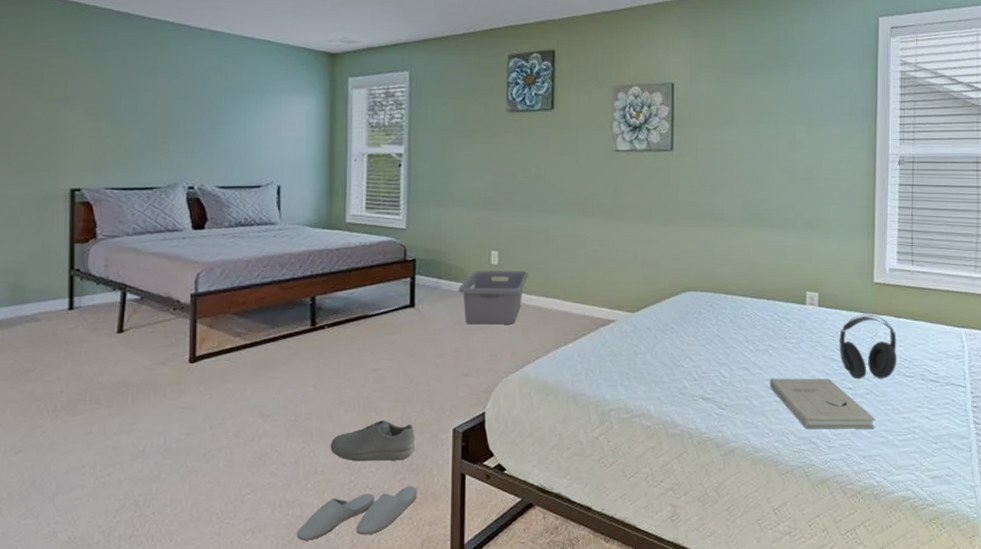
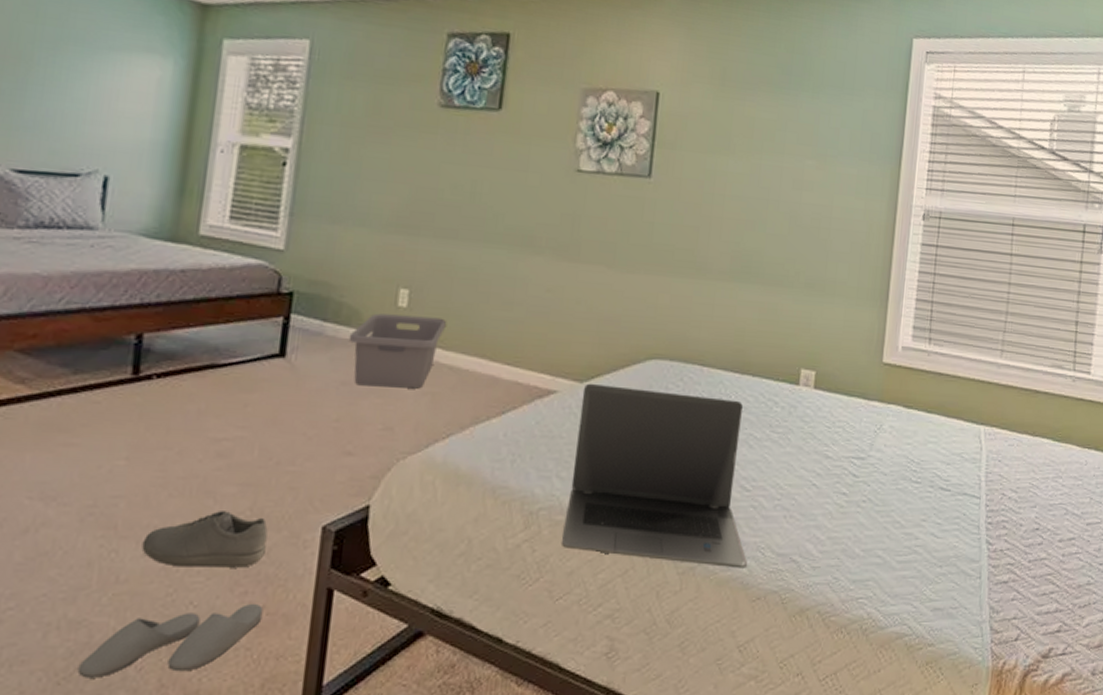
laptop computer: none [628,313,776,450] -> present [560,383,748,569]
book: present [769,378,876,429] -> none [746,476,872,546]
headphones: present [839,314,897,379] -> none [834,401,905,484]

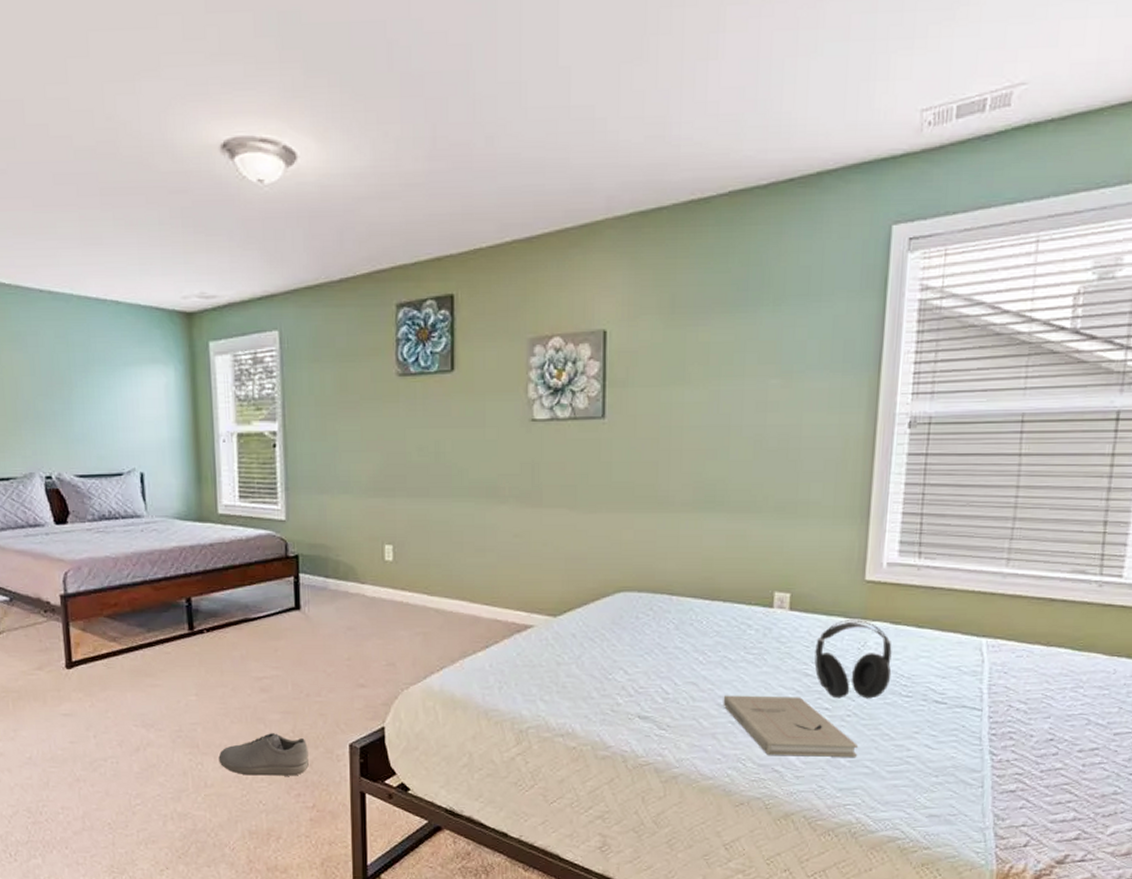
slippers: present [77,603,264,678] -> none [190,802,314,854]
laundry basket: present [348,313,446,389] -> none [348,568,428,630]
laptop computer: present [560,383,748,569] -> none [550,617,729,778]
book: none [746,476,872,546] -> present [723,695,859,757]
headphones: none [834,401,905,484] -> present [814,620,892,699]

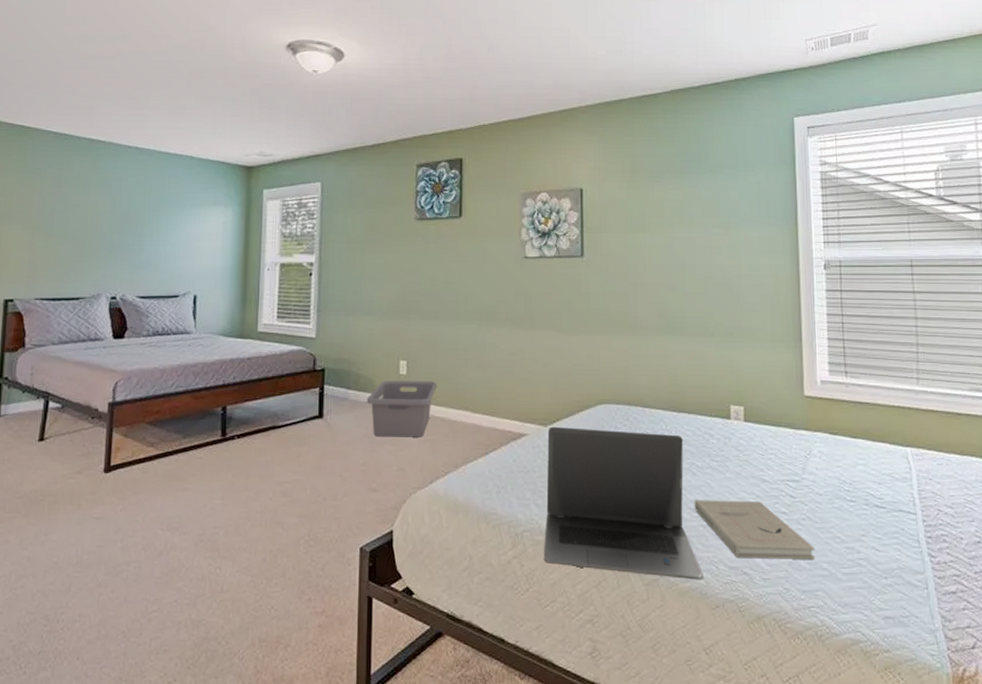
shoe: present [218,733,309,776] -> none [236,537,321,580]
laundry basket: none [348,568,428,630] -> present [366,381,436,437]
laptop computer: none [550,617,729,778] -> present [543,426,704,580]
headphones: present [814,620,892,699] -> none [769,430,836,503]

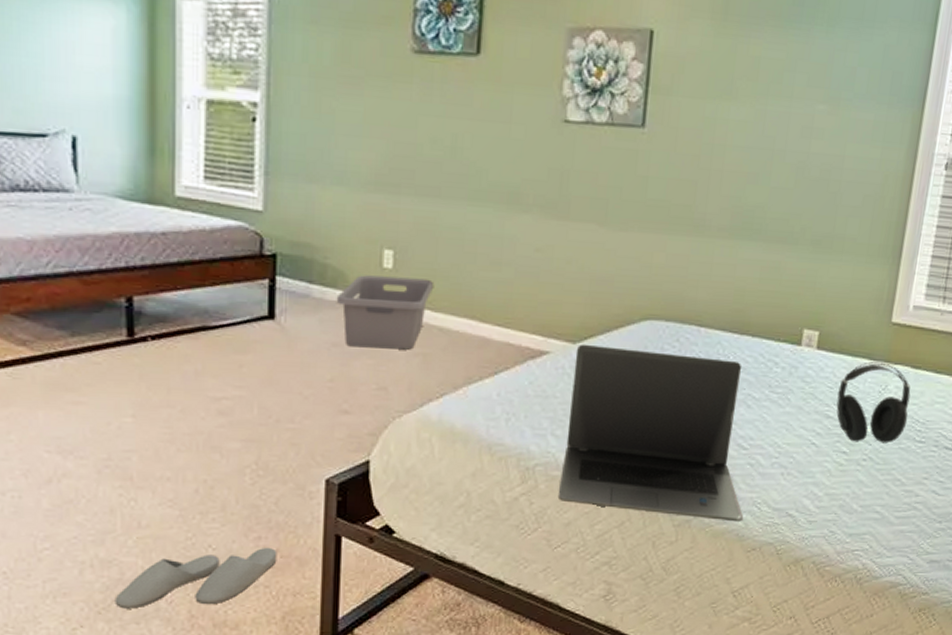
slippers: none [200,608,323,664] -> present [114,547,277,609]
book: present [694,500,815,559] -> none [743,435,872,502]
headphones: none [769,430,836,503] -> present [836,362,911,443]

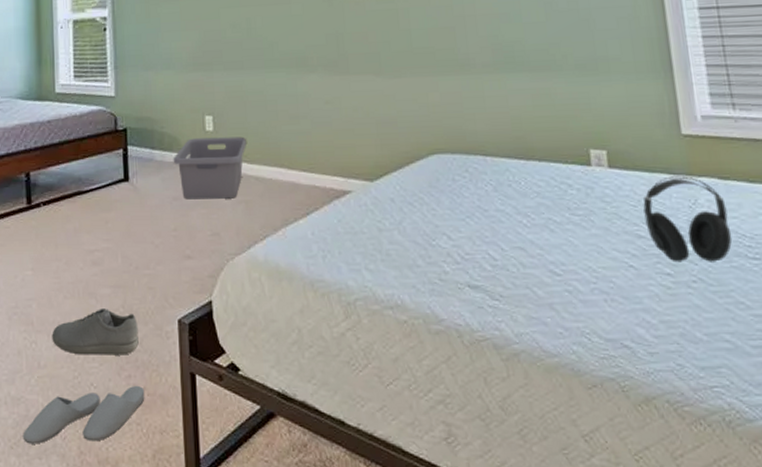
shoe: none [158,464,274,516] -> present [52,309,139,355]
laptop computer: present [557,344,744,522] -> none [374,181,575,355]

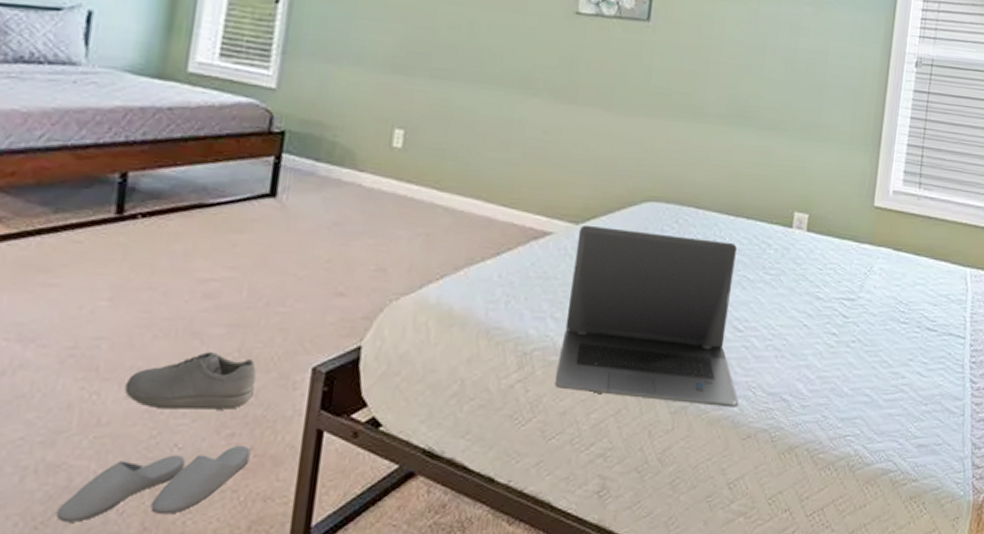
laundry basket: present [173,137,246,200] -> none [341,153,441,230]
laptop computer: none [374,181,575,355] -> present [554,224,739,408]
headphones: present [643,176,732,262] -> none [826,244,894,325]

